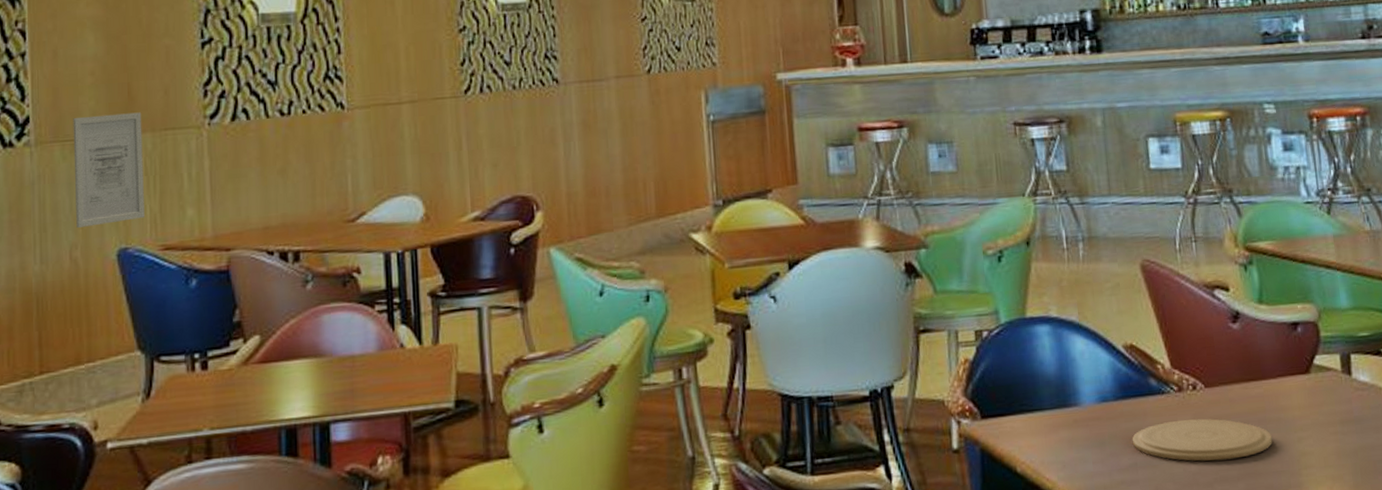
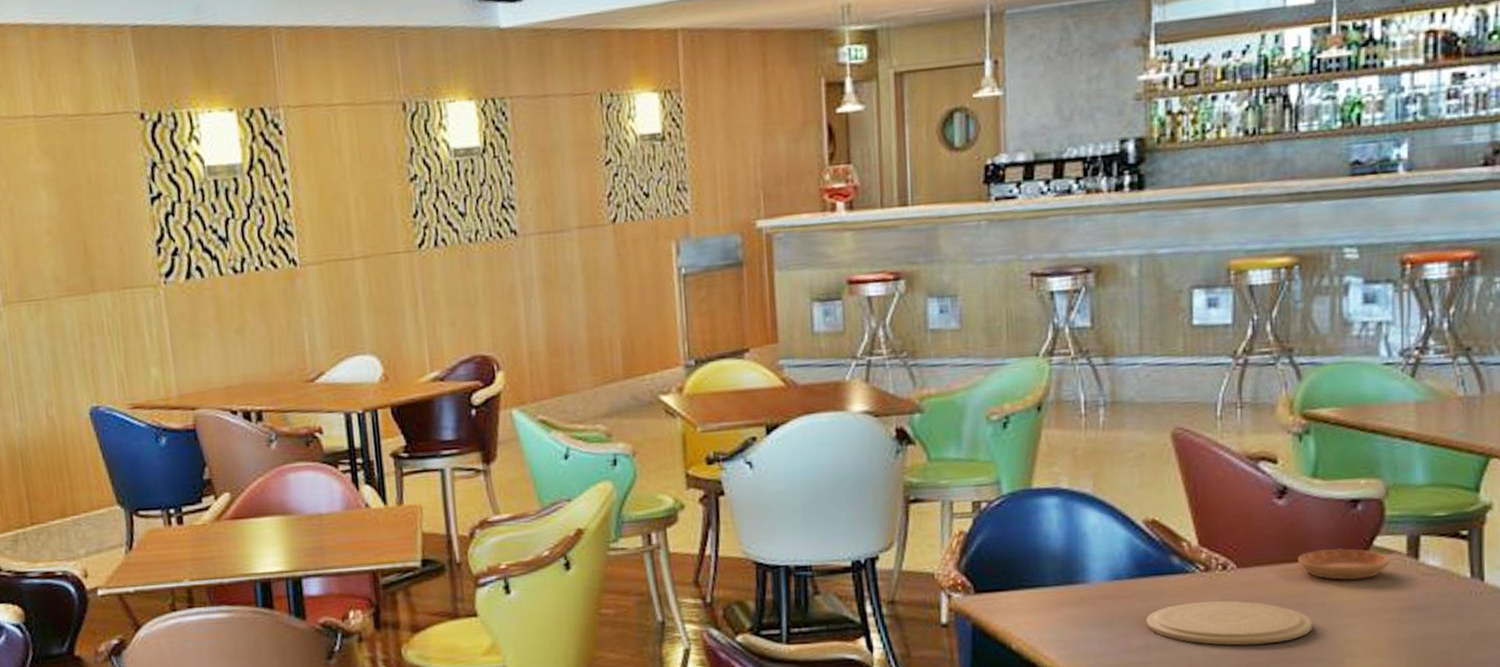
wall art: present [73,112,145,228] -> none [35,271,112,386]
saucer: none [1254,367,1330,397] -> present [1298,548,1391,581]

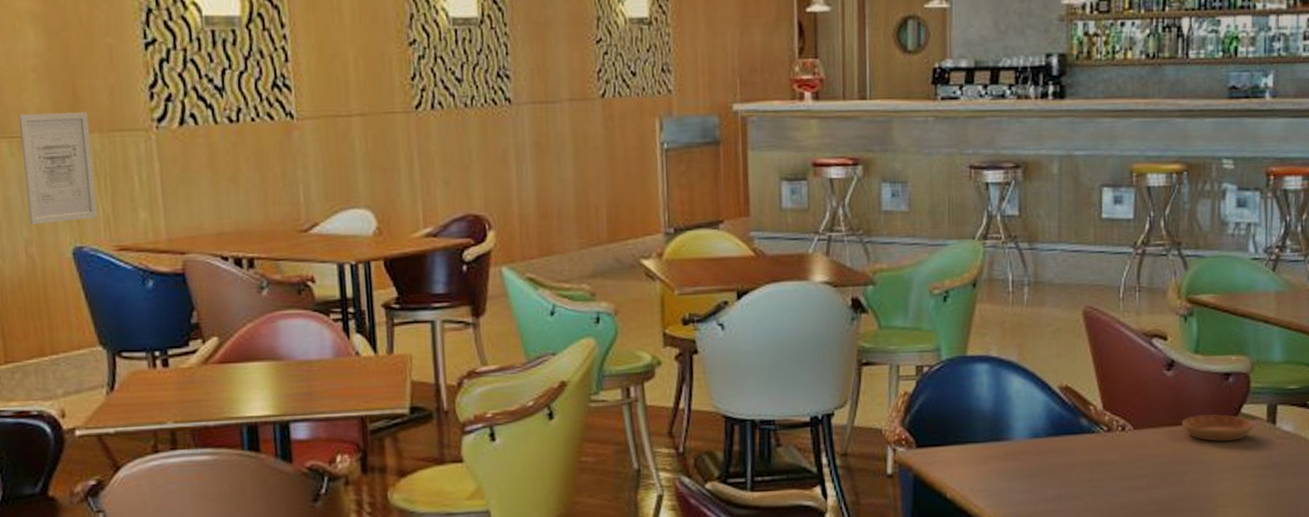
wall art: none [35,271,112,386] -> present [18,112,98,224]
plate: present [1145,600,1314,646] -> none [1059,457,1193,497]

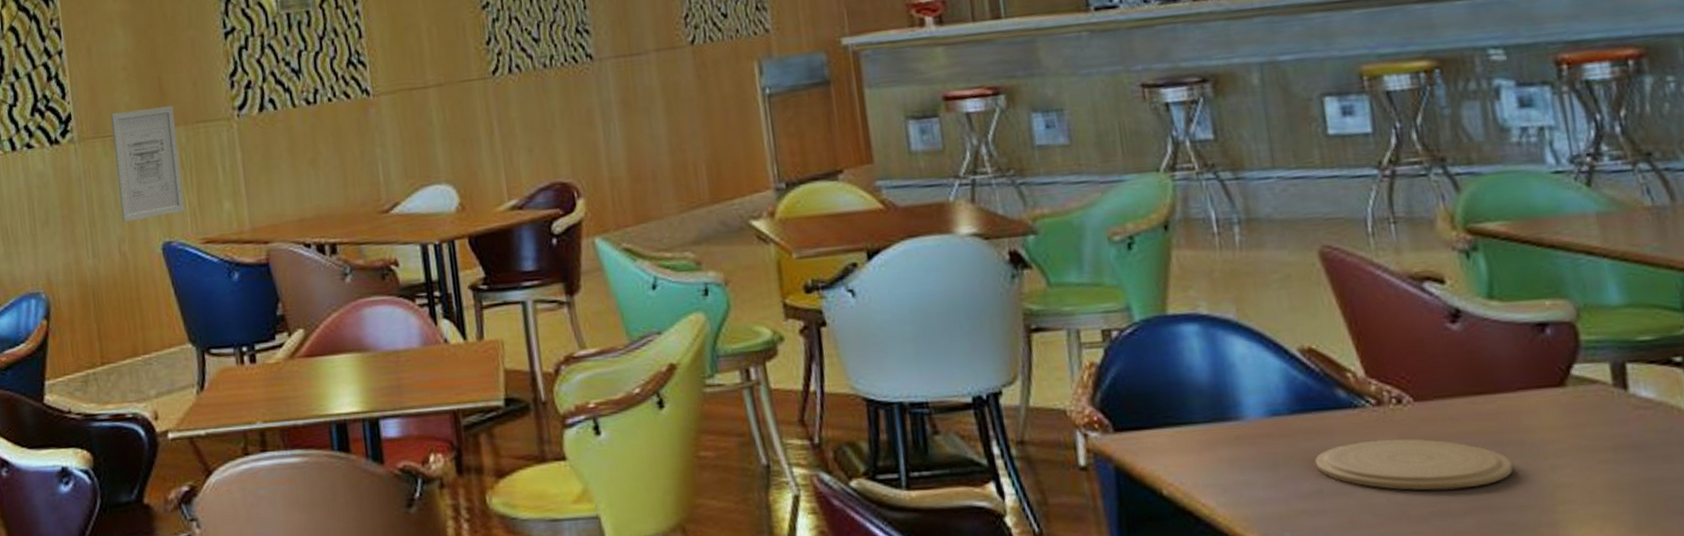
plate: none [1059,457,1193,497] -> present [1314,439,1514,491]
saucer: present [1182,414,1255,442] -> none [1484,378,1596,415]

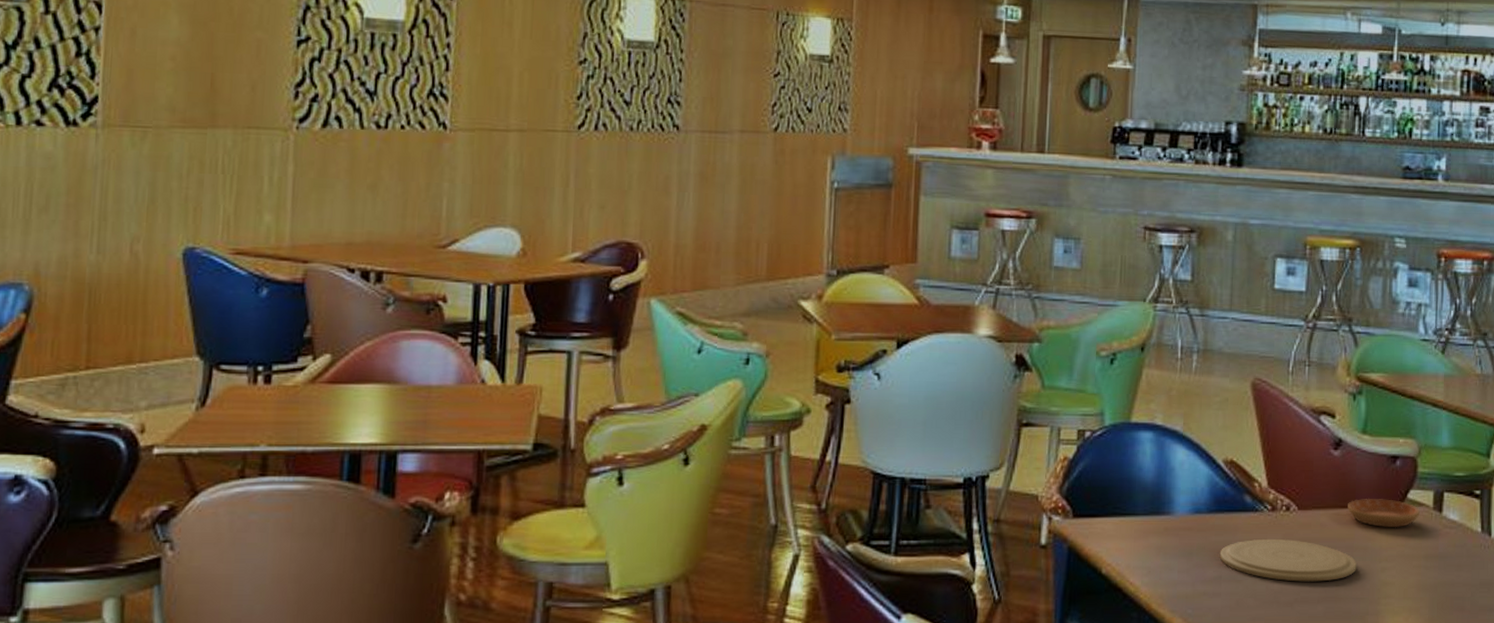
wall art: present [110,105,185,222] -> none [140,103,224,221]
saucer: none [1484,378,1596,415] -> present [1347,498,1421,528]

